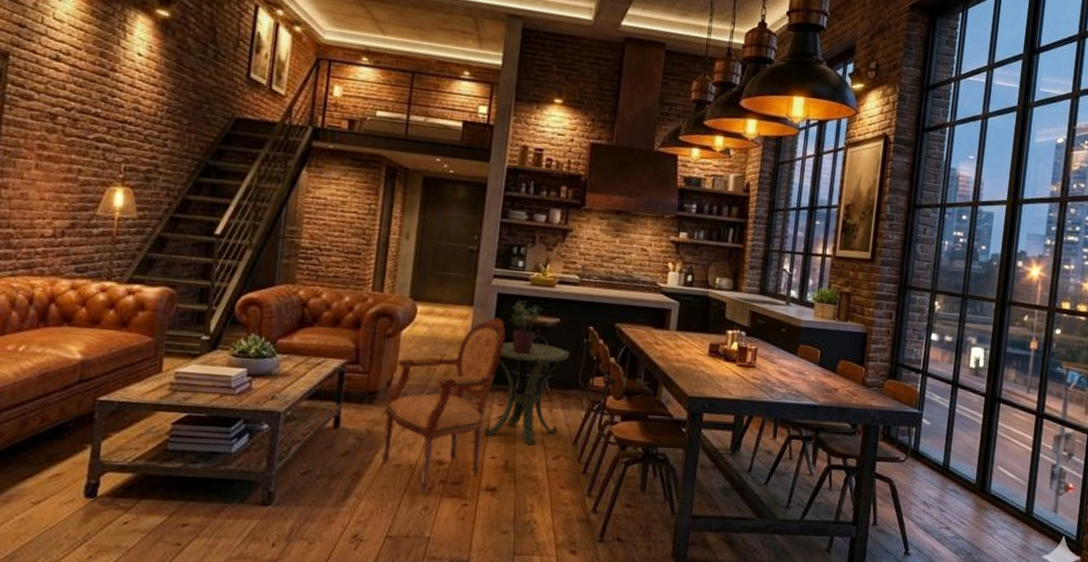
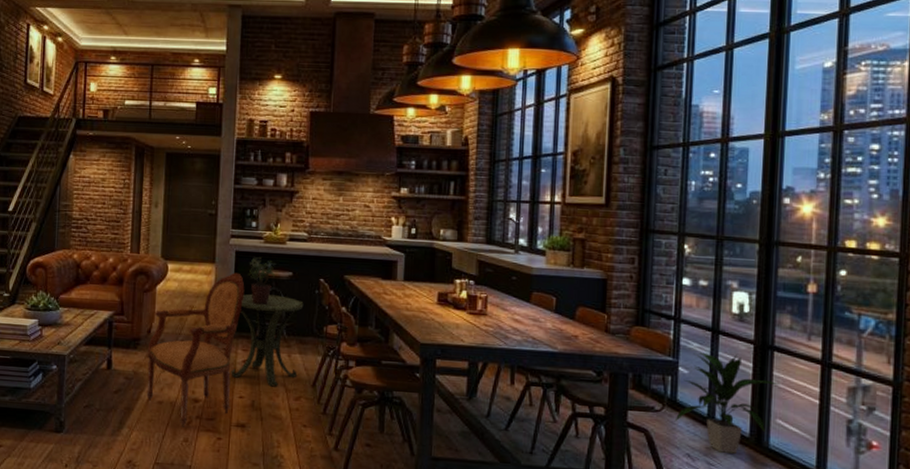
indoor plant: none [915,404,1003,499] -> present [674,352,780,454]

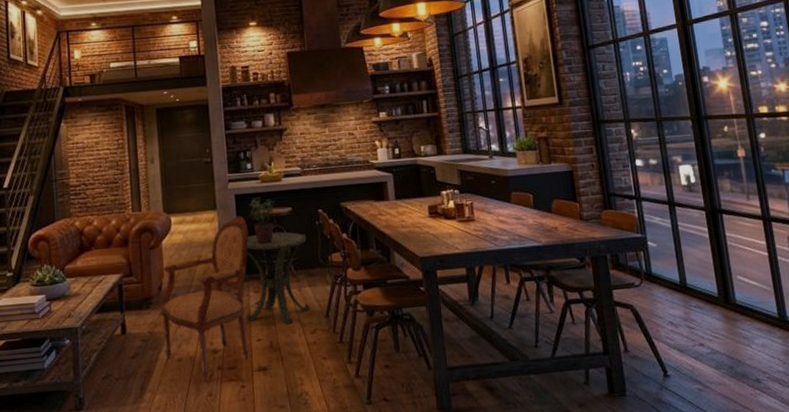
indoor plant: present [674,352,780,454] -> none [653,222,734,315]

